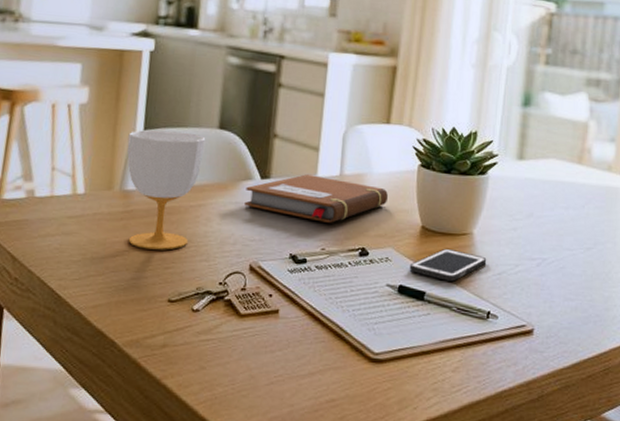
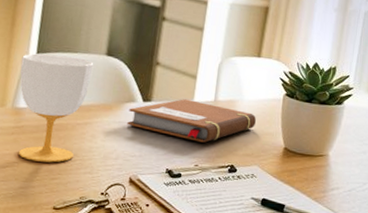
cell phone: present [409,248,487,282] -> none [272,167,339,196]

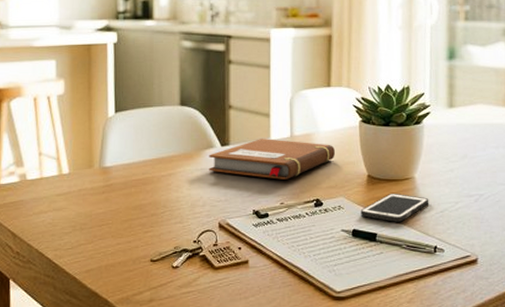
cup: present [18,53,94,163] -> none [102,111,170,217]
cell phone: none [272,167,339,196] -> present [360,193,429,222]

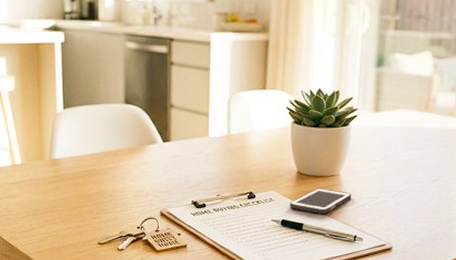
notebook: present [209,139,335,180] -> none [151,136,268,174]

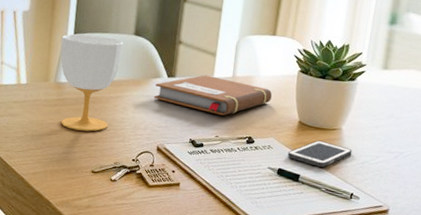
cup: none [51,108,115,204] -> present [60,34,124,132]
notebook: none [151,136,268,174] -> present [154,75,272,116]

